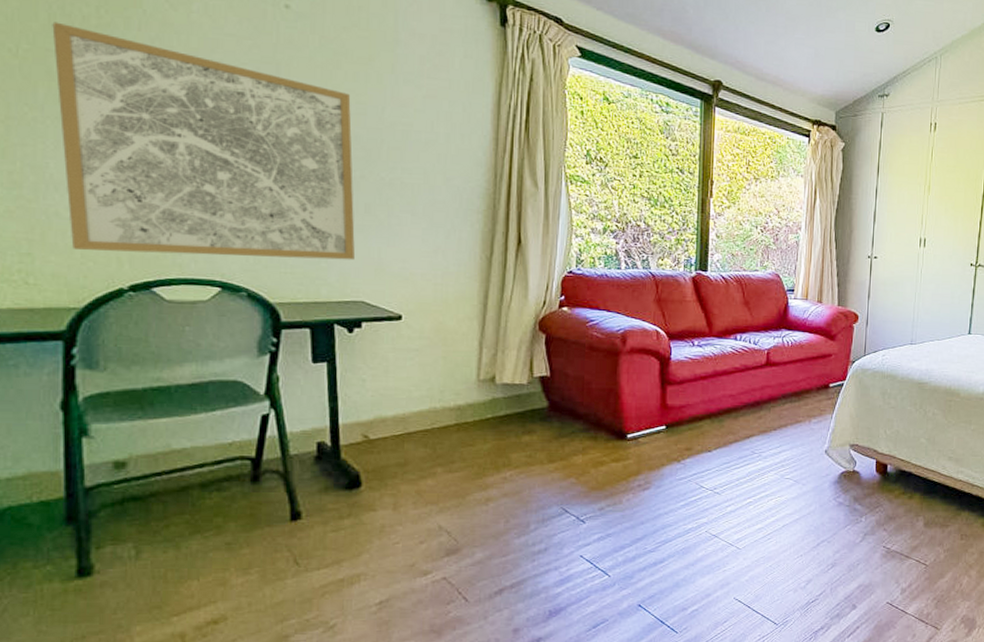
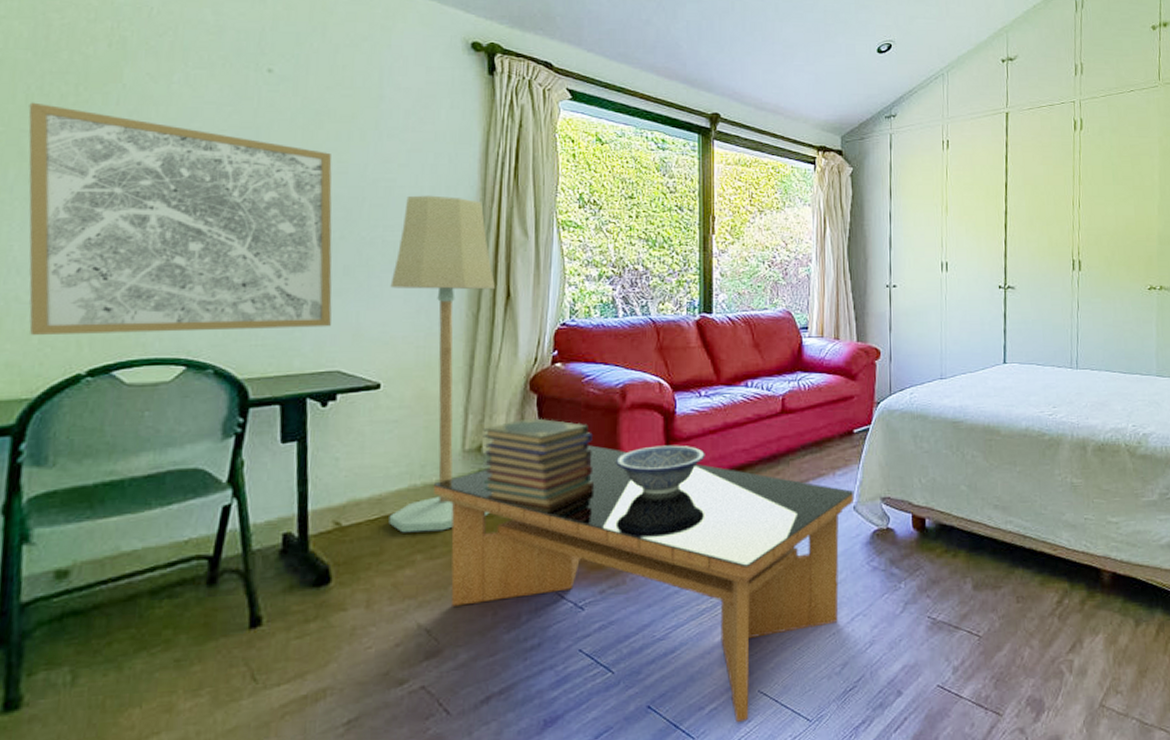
floor lamp: none [409,140,507,449] -> present [389,195,495,533]
coffee table: none [451,383,827,623] -> present [433,445,855,723]
book stack: none [496,355,597,435] -> present [482,418,595,508]
decorative bowl: none [616,387,696,430] -> present [616,445,705,495]

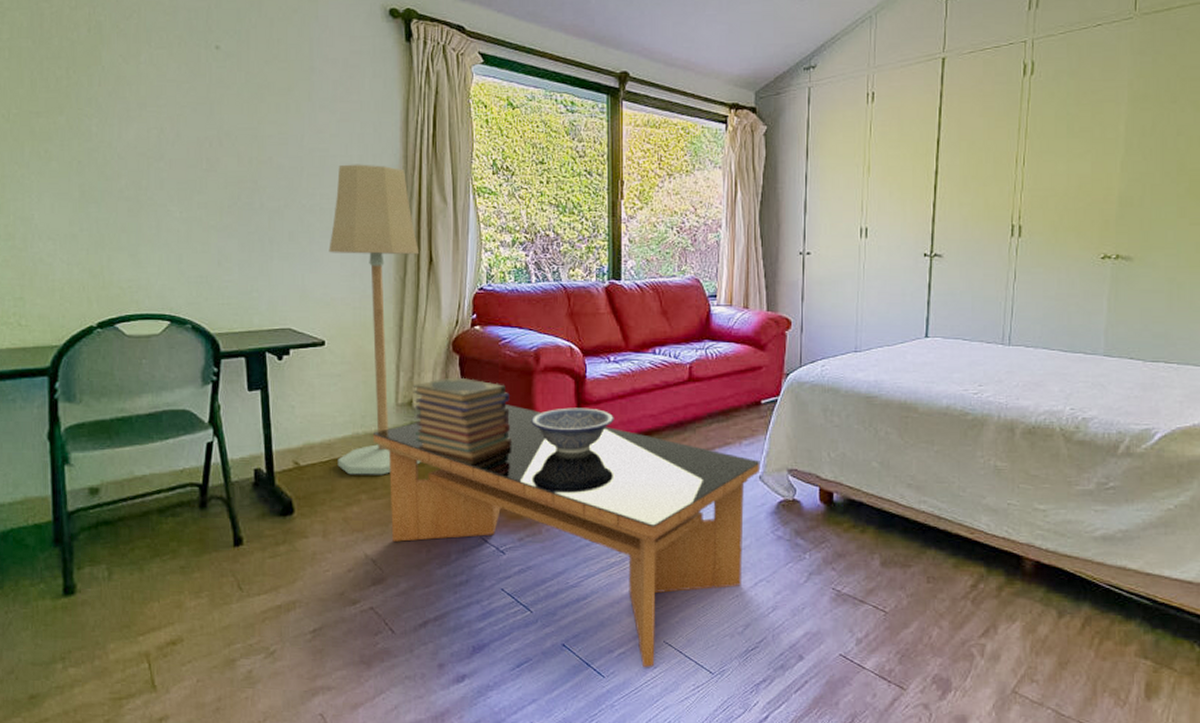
wall art: present [28,102,332,335] -> none [34,86,281,292]

